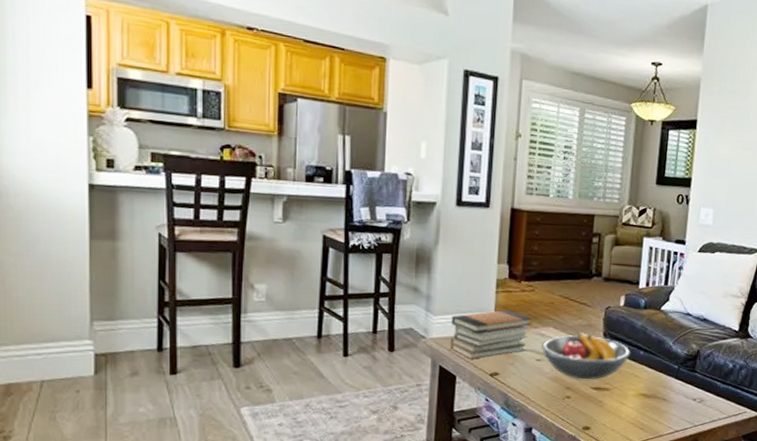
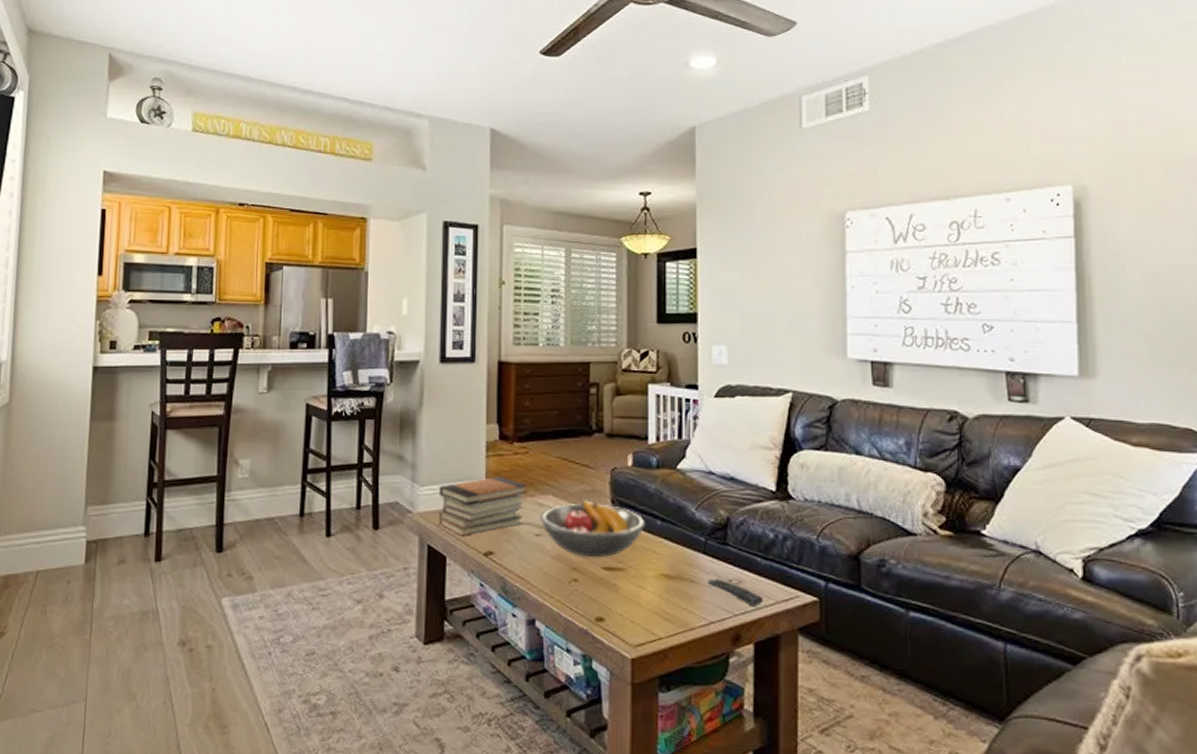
remote control: none [676,398,718,420] -> present [707,578,763,607]

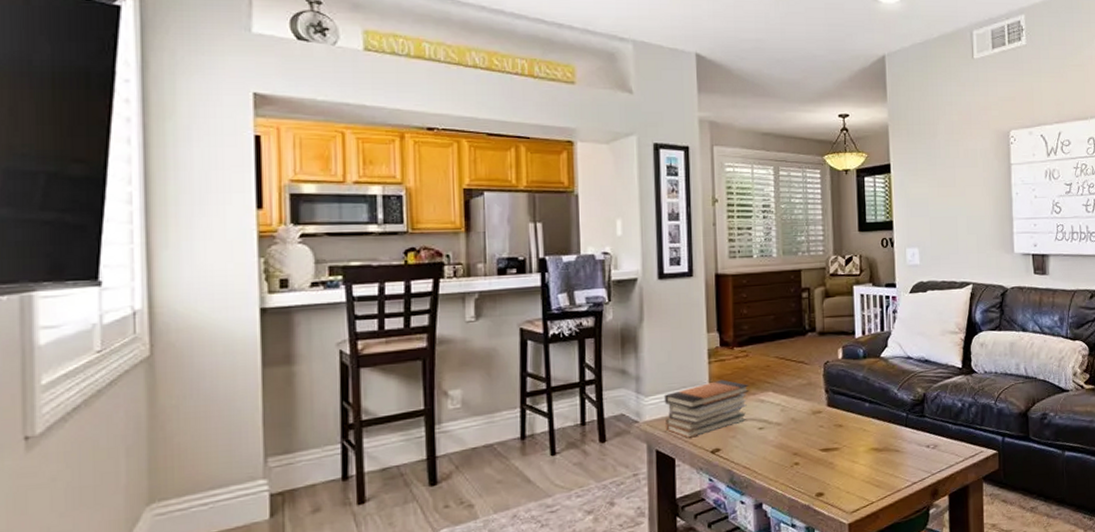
fruit bowl: present [541,498,646,557] -> none [763,391,856,442]
remote control: present [707,578,763,607] -> none [909,446,955,465]

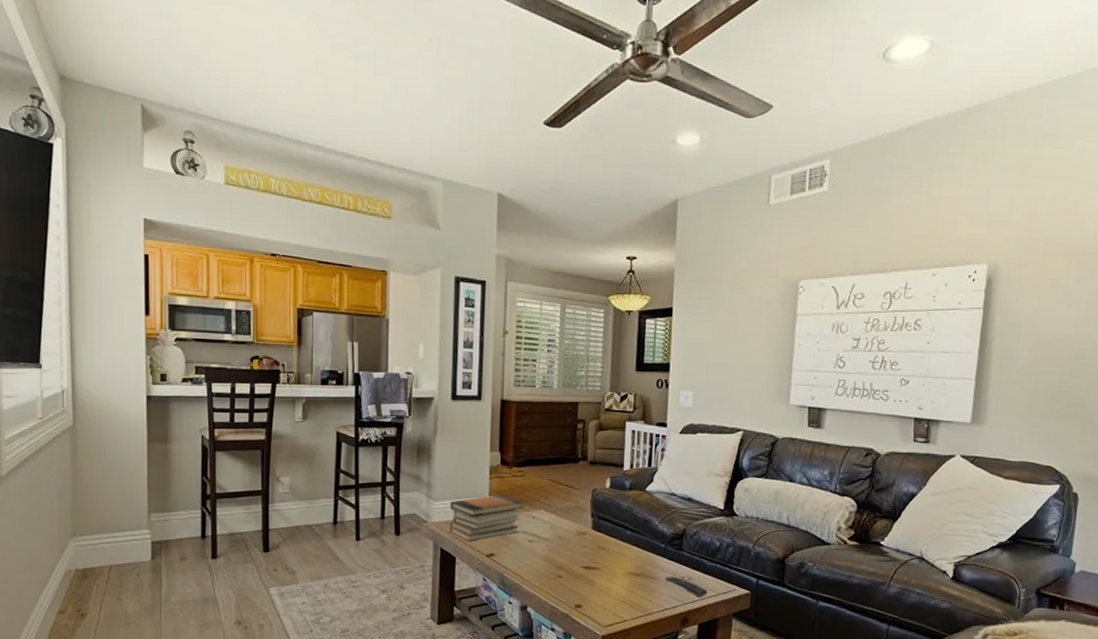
remote control: none [909,446,955,465] -> present [664,576,707,597]

